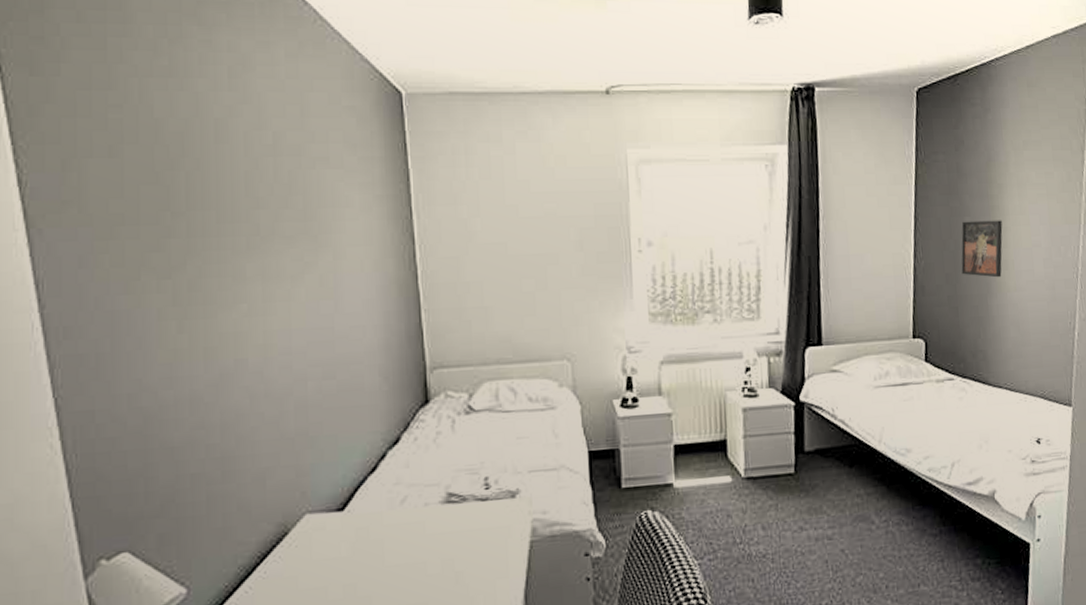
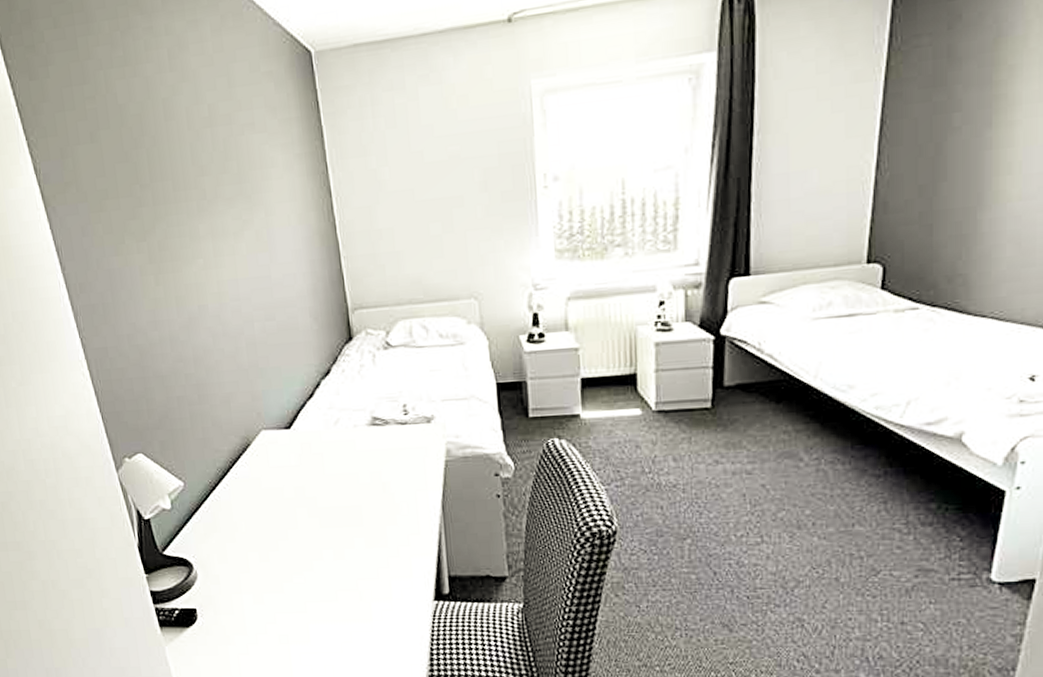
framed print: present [961,220,1003,278] -> none [942,112,1009,186]

